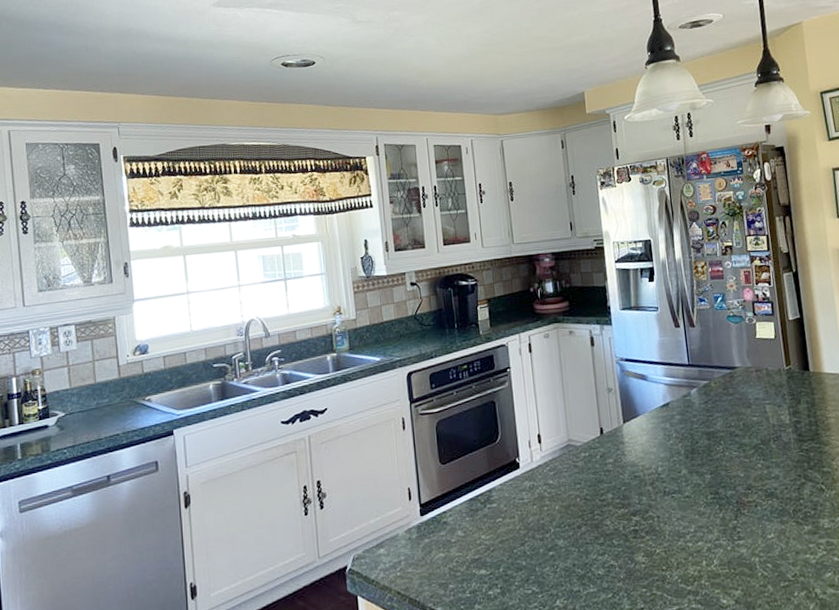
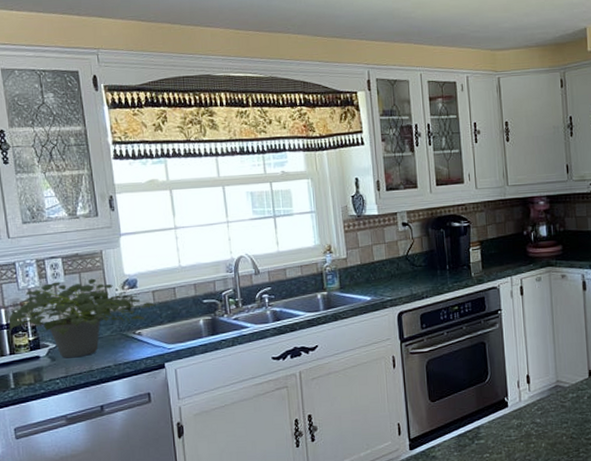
potted plant: none [19,344,166,427] -> present [8,278,156,359]

